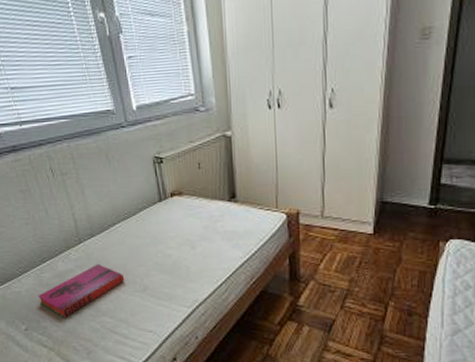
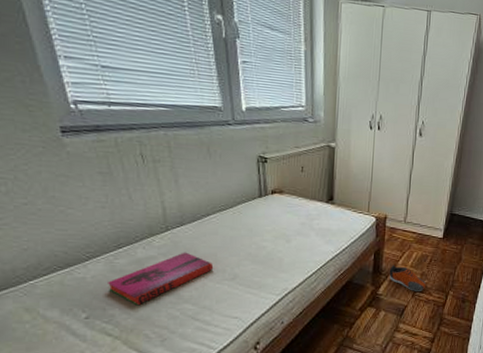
shoe: none [309,270,358,302] -> present [389,265,427,291]

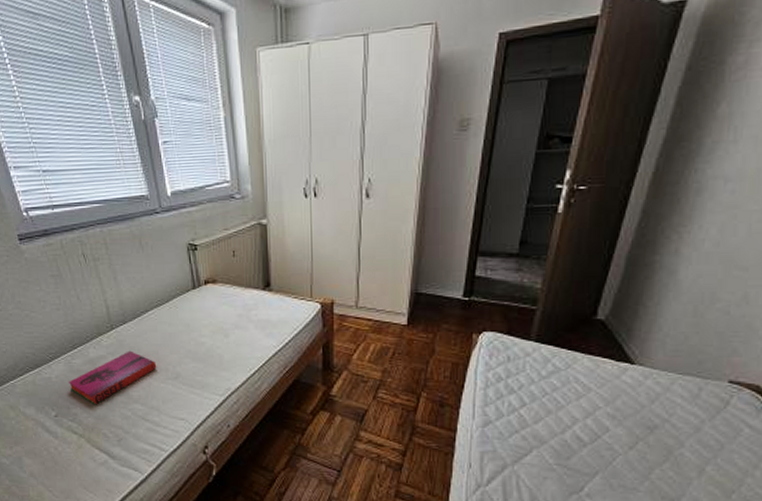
shoe: present [389,265,427,291] -> none [342,360,391,392]

